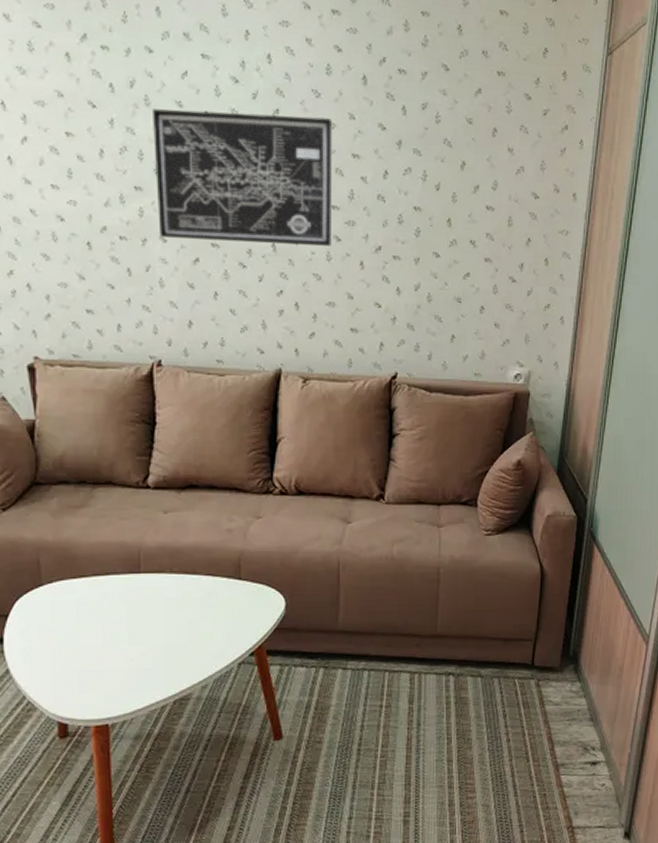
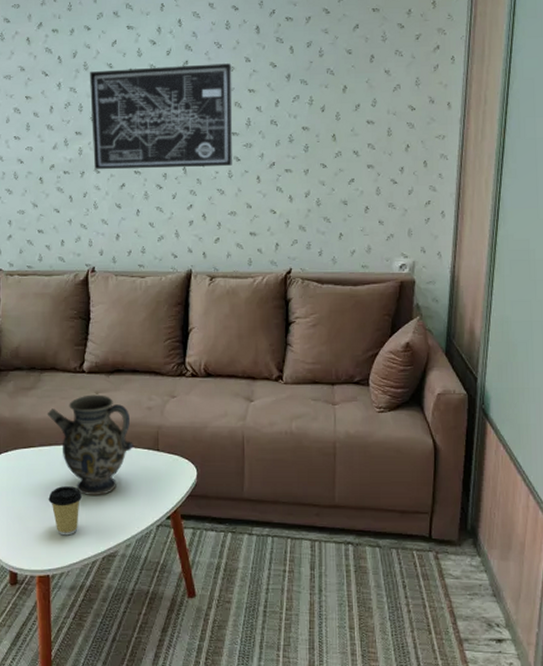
ewer: none [102,514,211,632] -> present [47,394,134,495]
coffee cup: none [105,622,147,679] -> present [48,486,82,536]

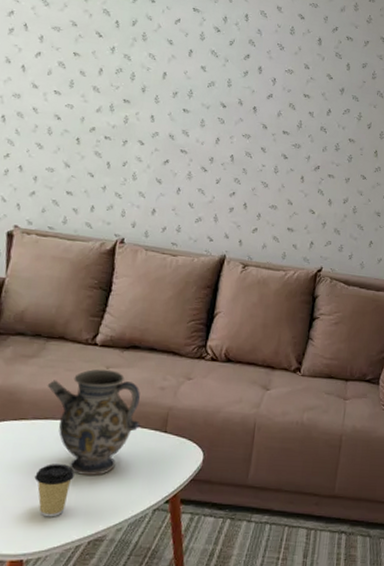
wall art: present [90,63,233,170] -> none [139,43,291,162]

